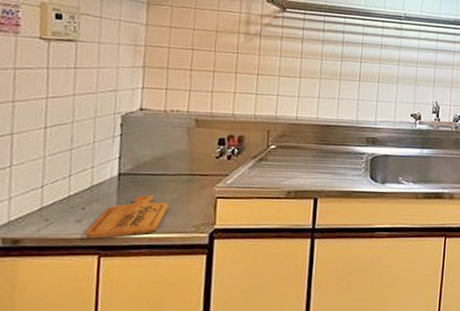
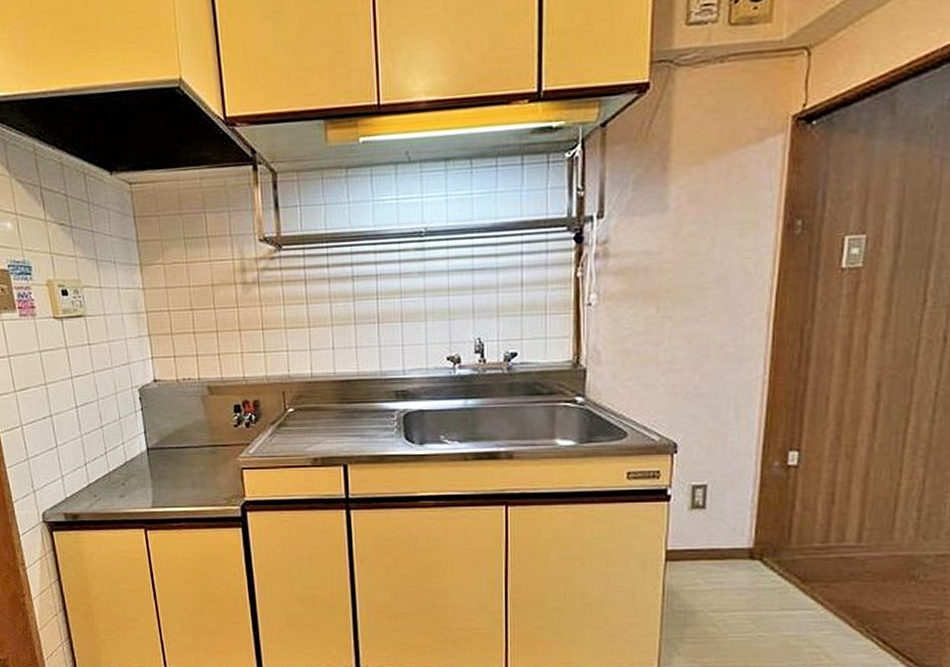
cutting board: present [85,195,169,239] -> none [129,469,198,513]

